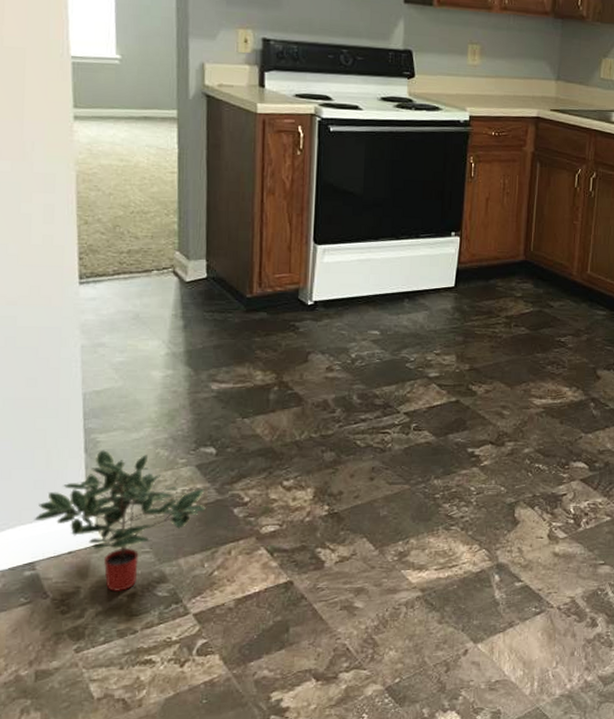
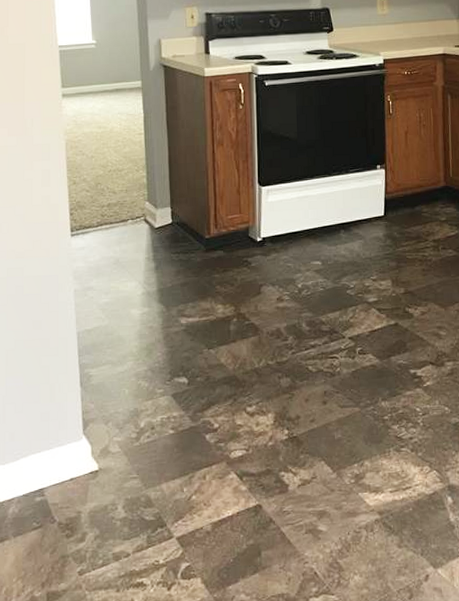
potted plant: present [34,450,206,593] -> none [42,383,182,517]

